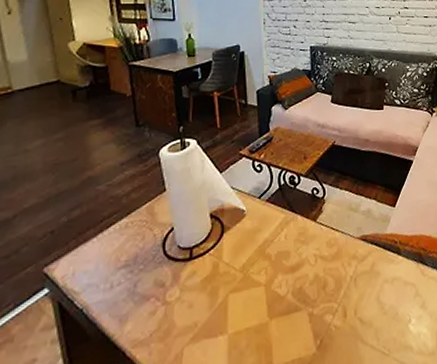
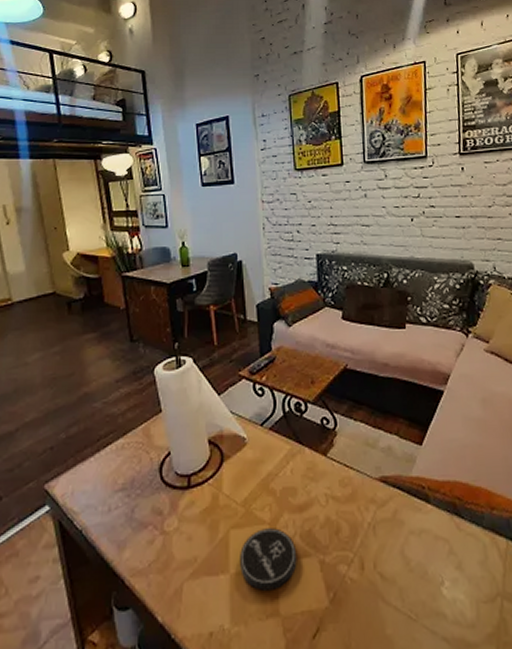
coaster: none [238,288,289,346] -> present [240,528,297,591]

